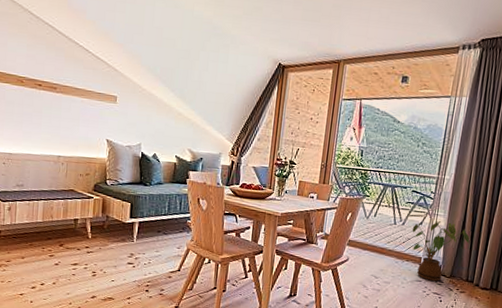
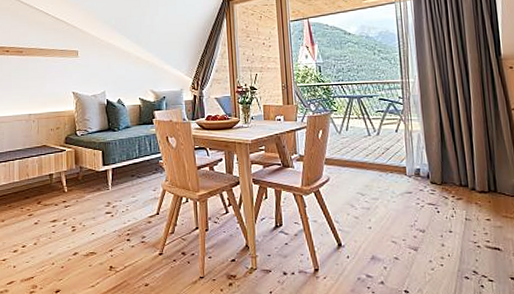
house plant: present [412,221,470,281] -> none [388,126,452,191]

